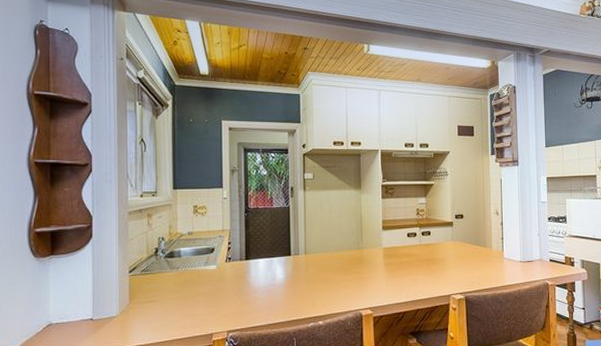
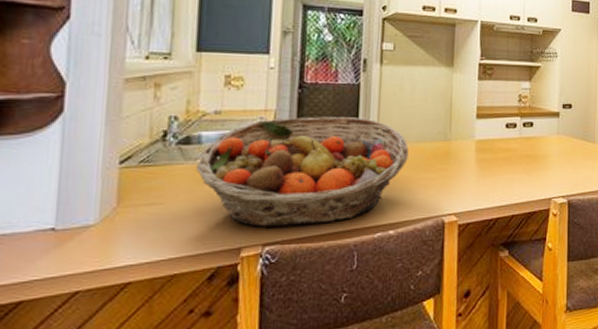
fruit basket: none [178,233,330,319] -> present [195,116,409,227]

